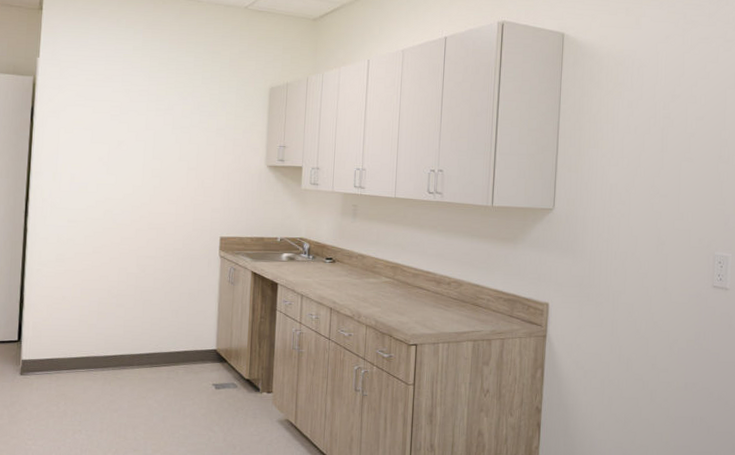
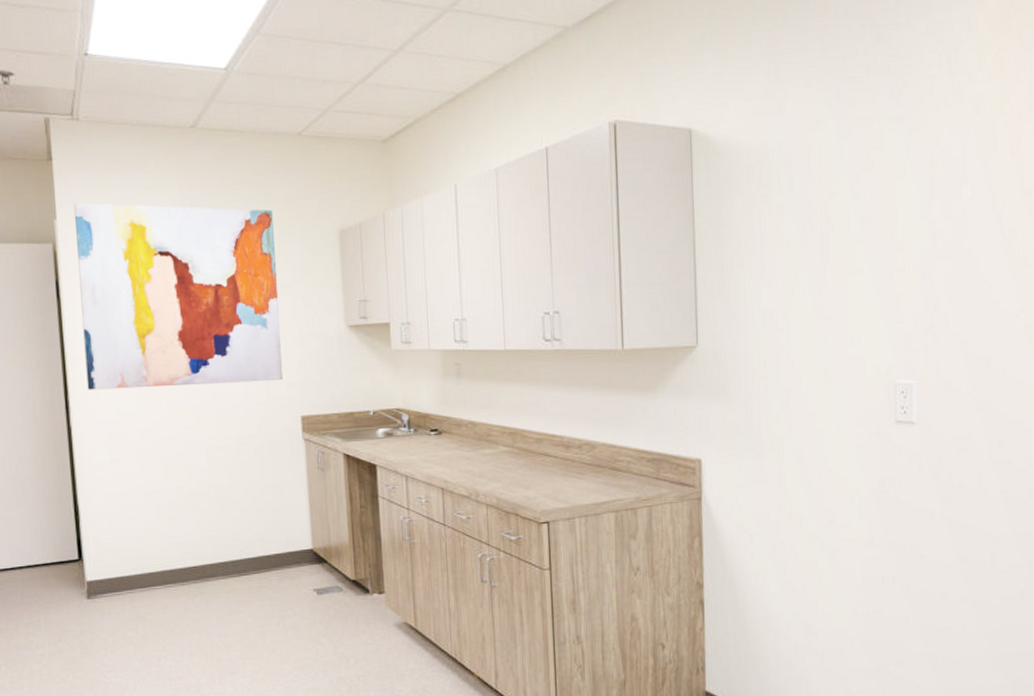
wall art: none [45,46,217,206] -> present [74,202,284,390]

